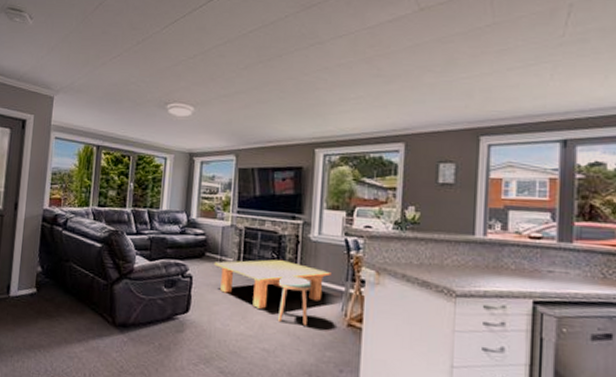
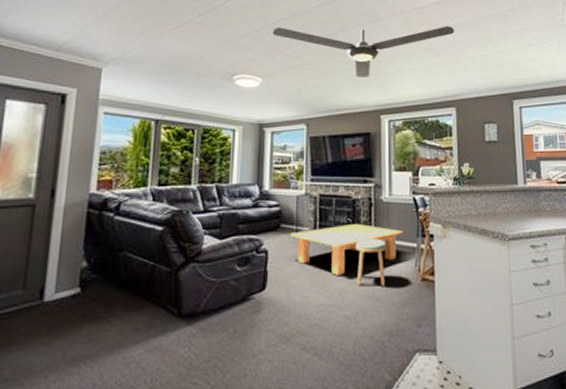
ceiling fan: none [206,48,412,107] -> present [272,26,455,77]

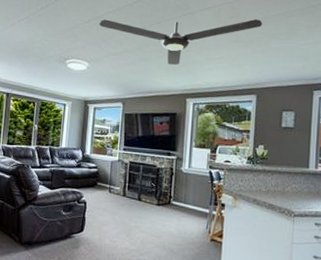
coffee table: present [289,224,404,275] -> none [104,188,199,228]
stool: present [356,238,387,286] -> none [156,201,183,241]

